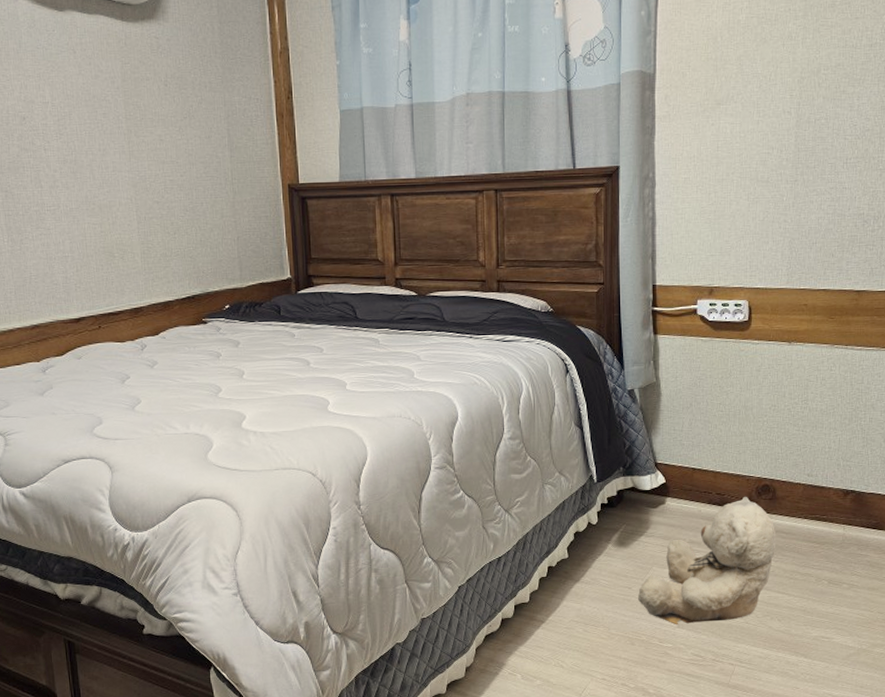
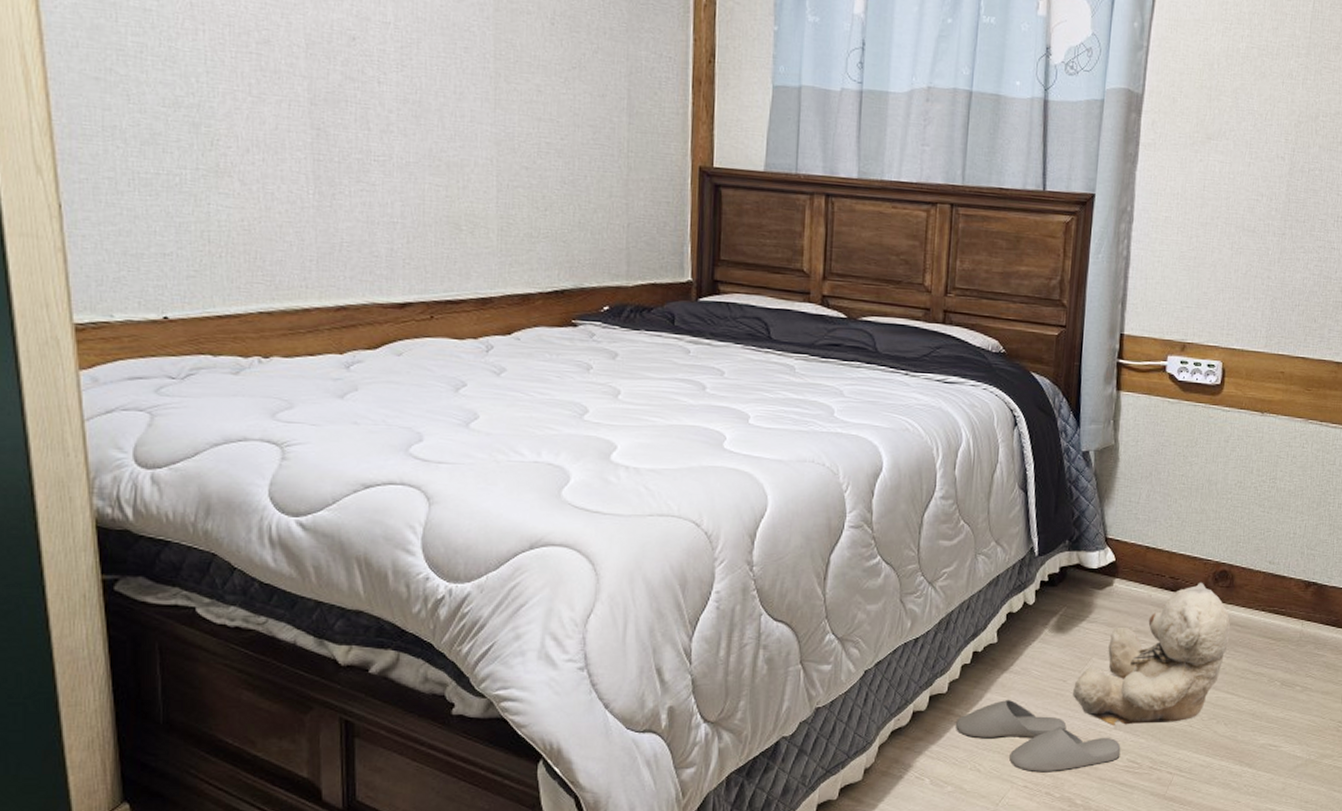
slippers: none [539,605,685,667] -> present [956,699,1121,773]

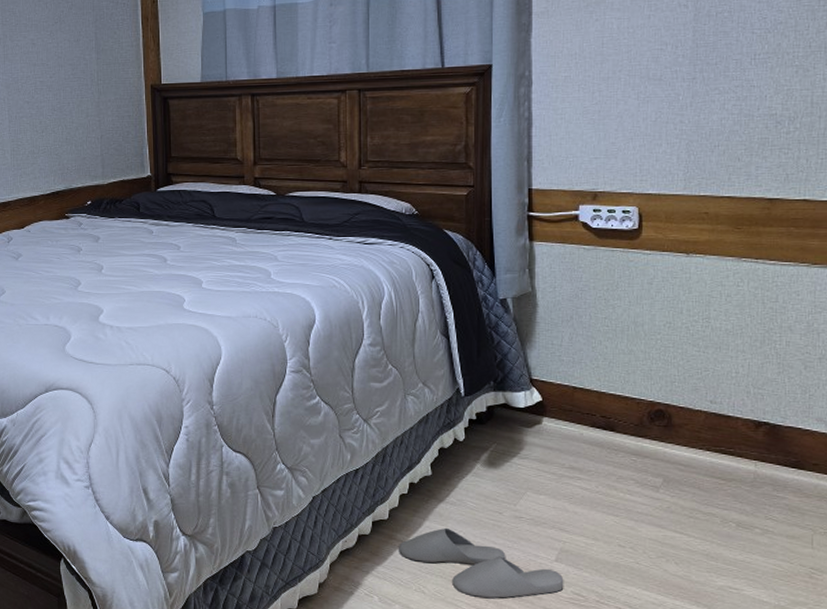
teddy bear: present [1073,582,1231,725] -> none [510,421,673,558]

